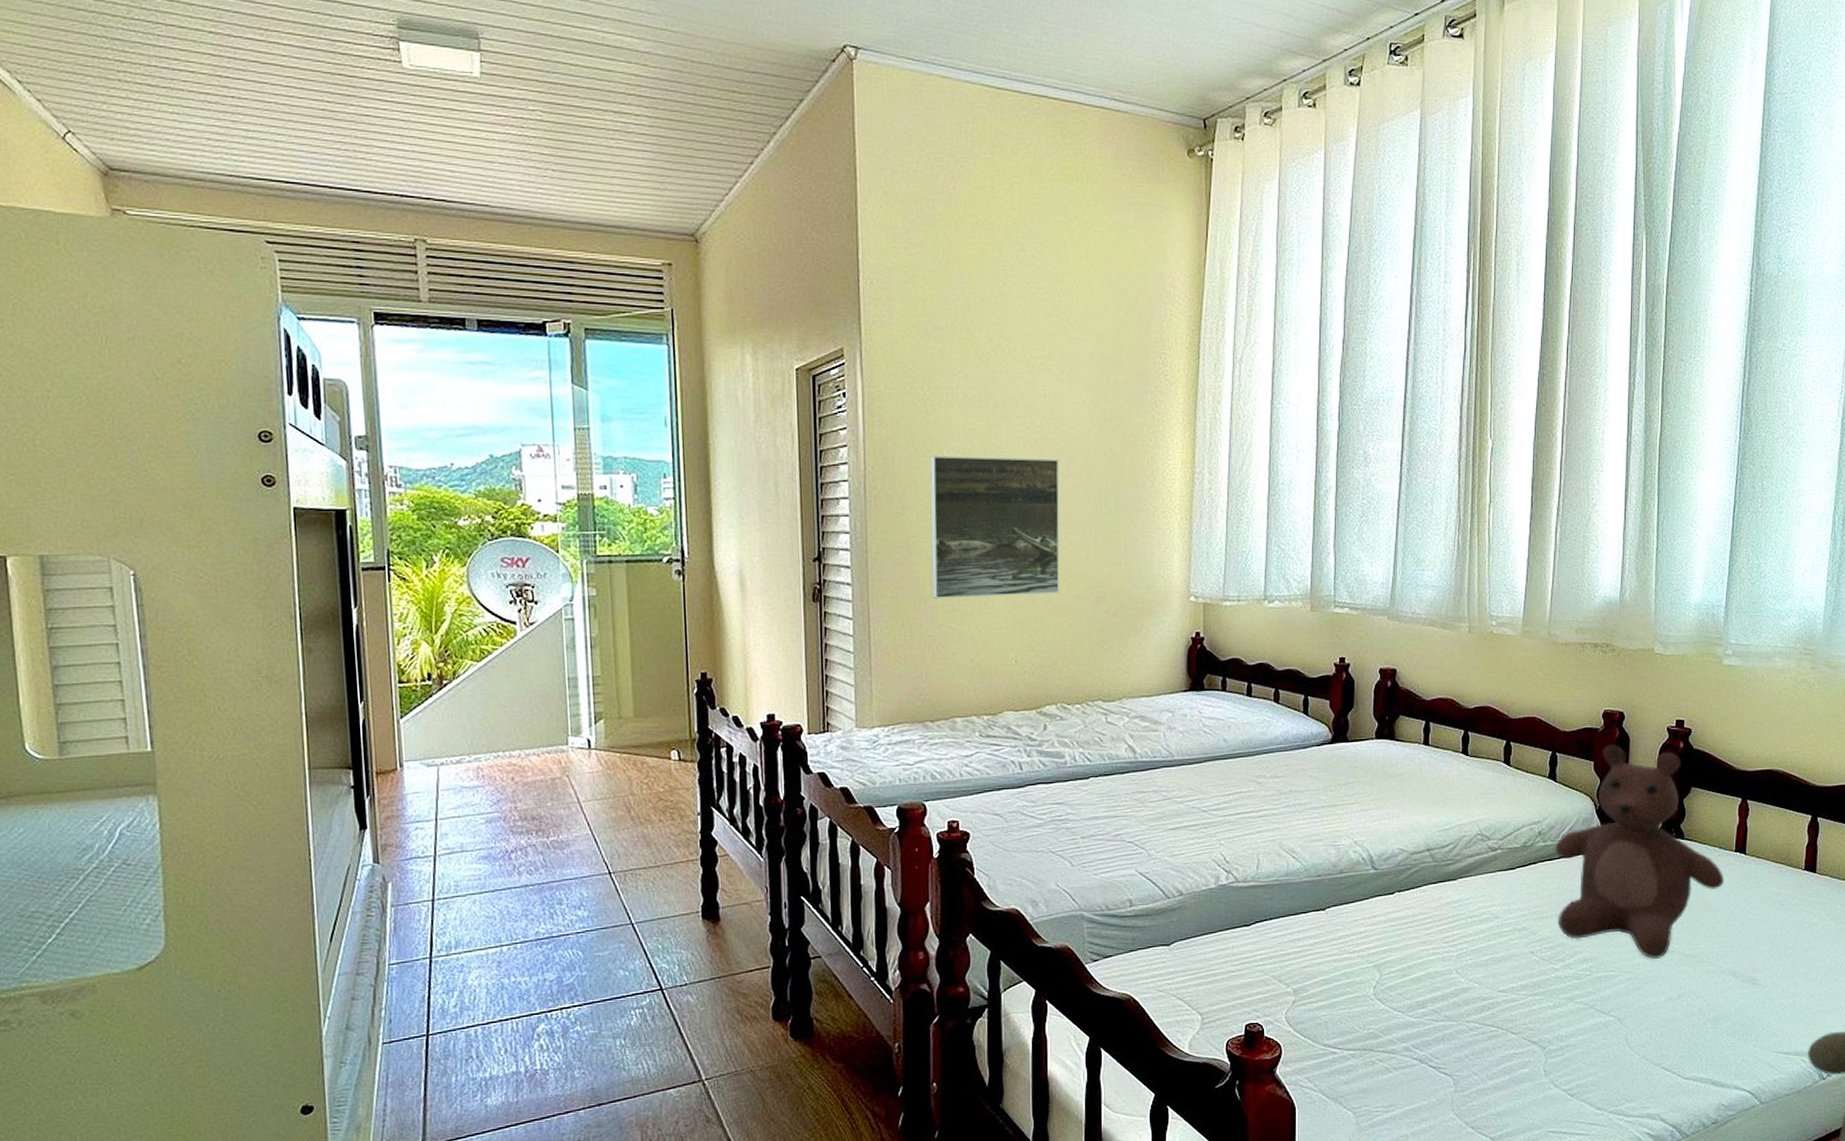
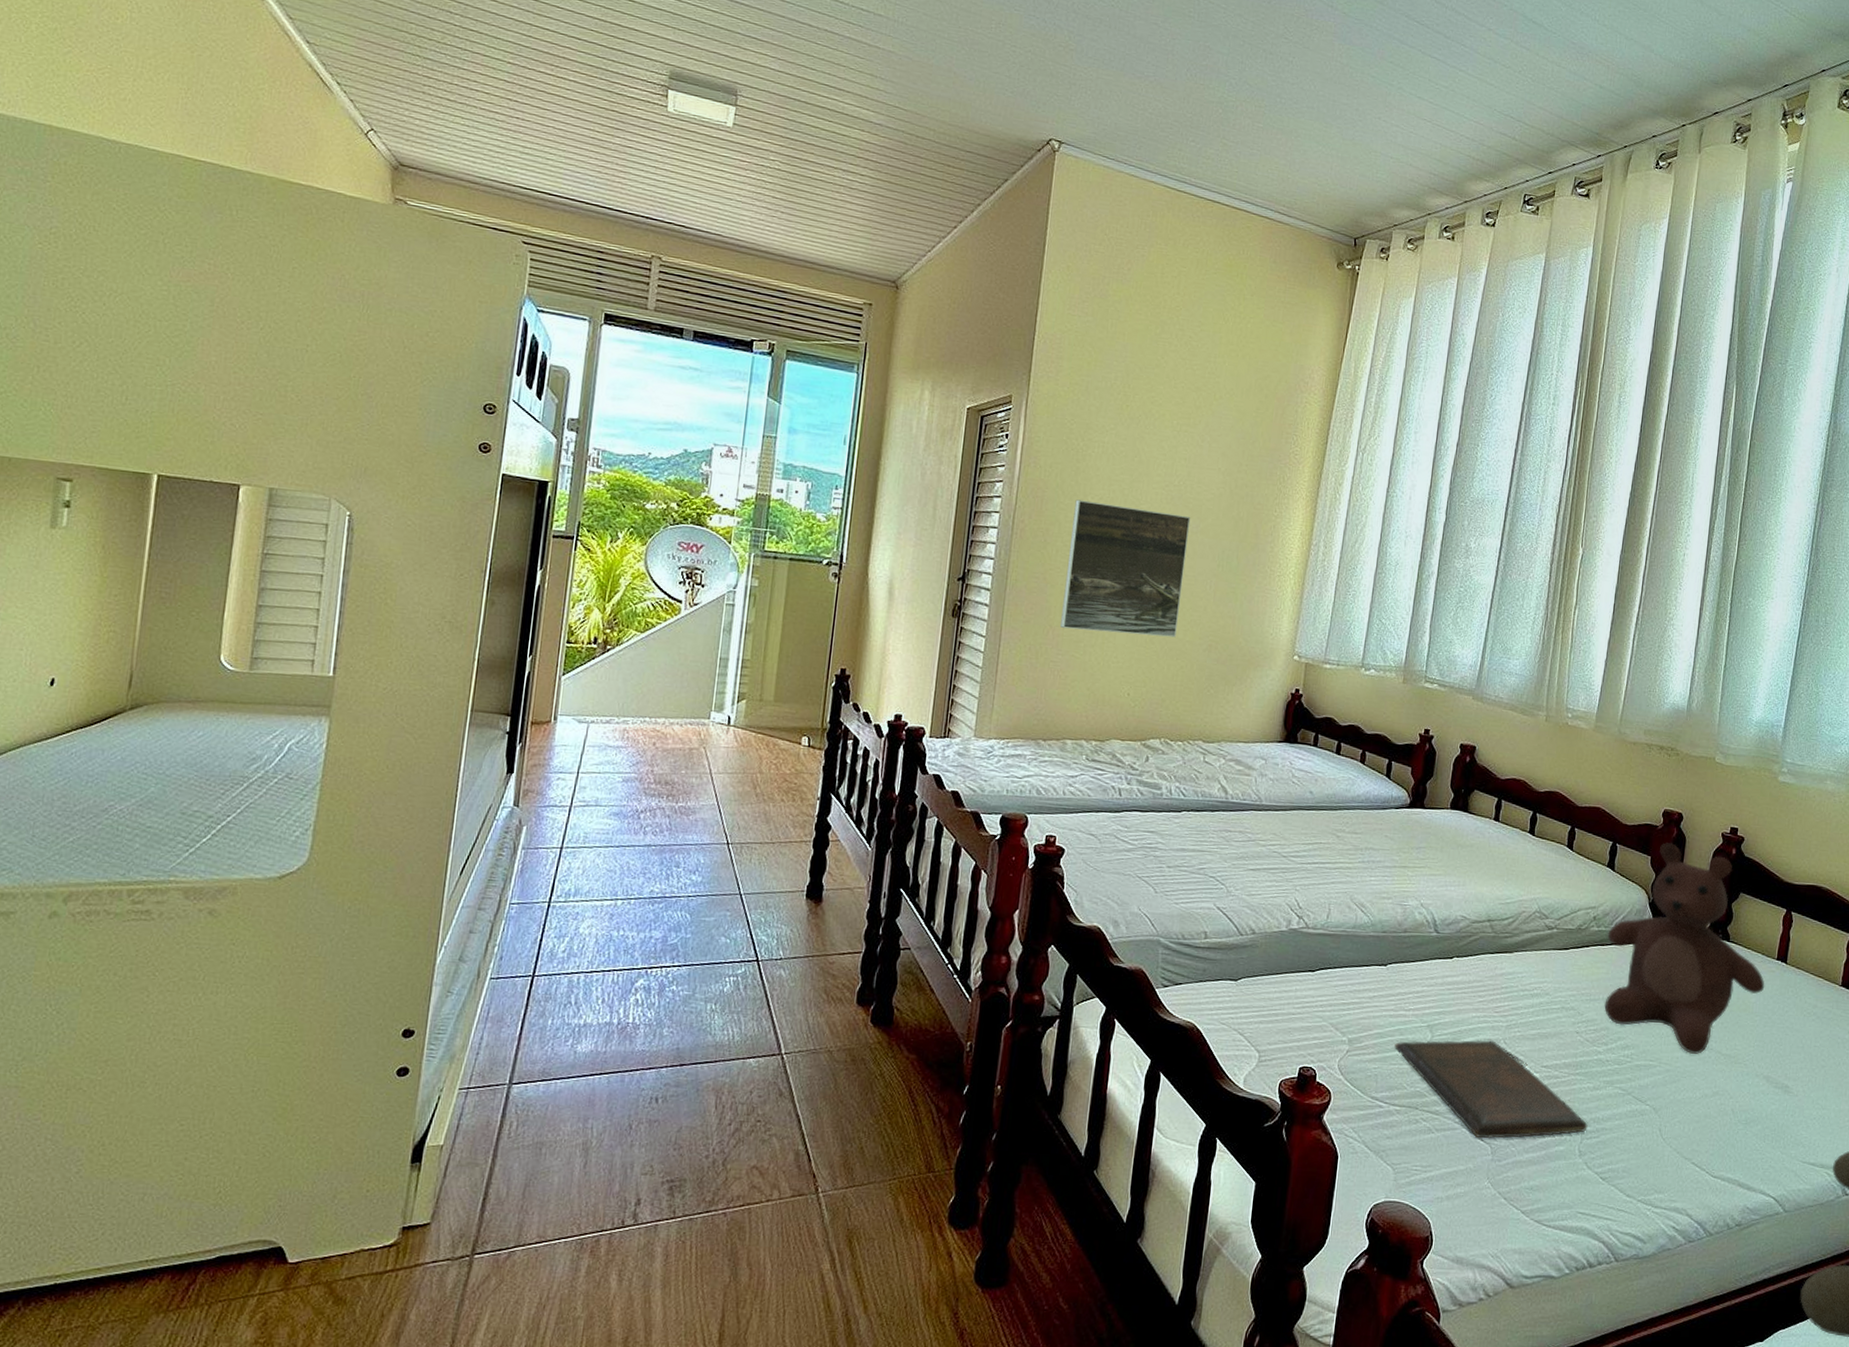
book: none [1341,972,1551,1072] -> present [1393,1040,1588,1139]

